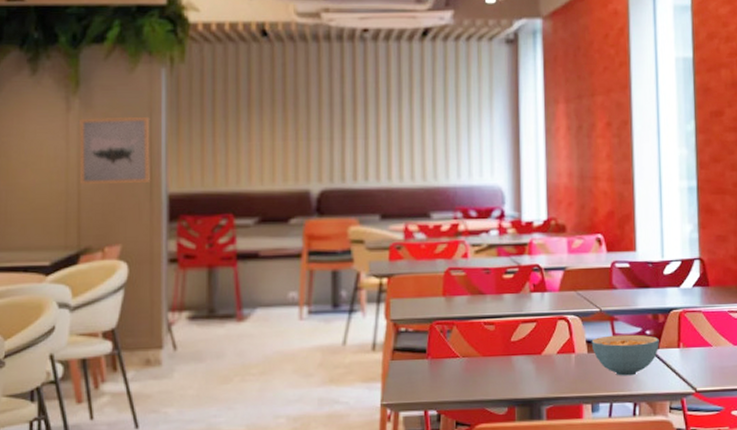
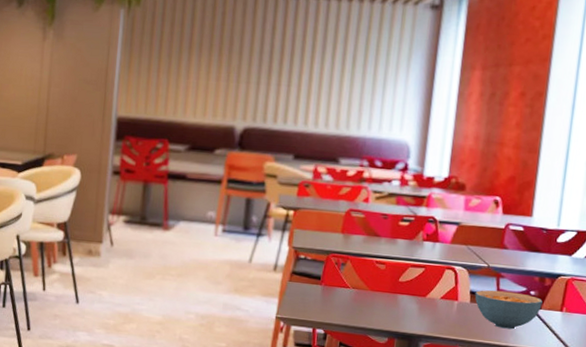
wall art: present [79,116,150,185] -> none [48,47,108,107]

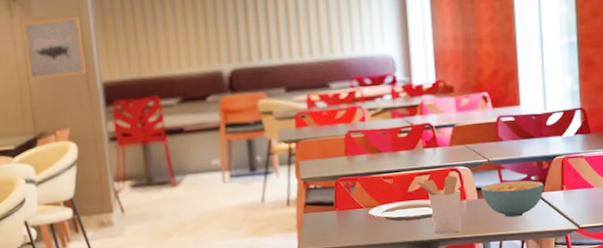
wall art: none [48,47,108,107] -> present [22,17,86,80]
plate: none [354,288,421,312] -> present [368,199,433,222]
utensil holder: none [408,270,453,332] -> present [414,175,462,234]

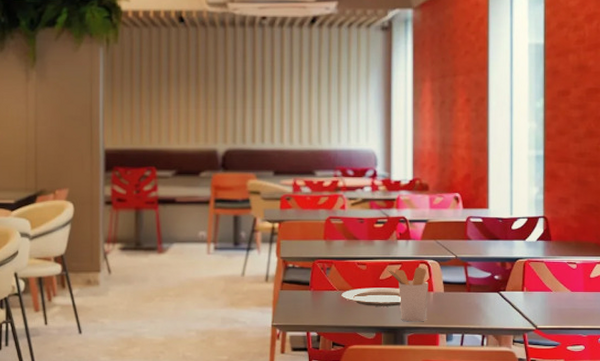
wall art: present [22,17,86,80] -> none [36,86,91,141]
cereal bowl: present [480,180,544,218] -> none [447,278,506,313]

